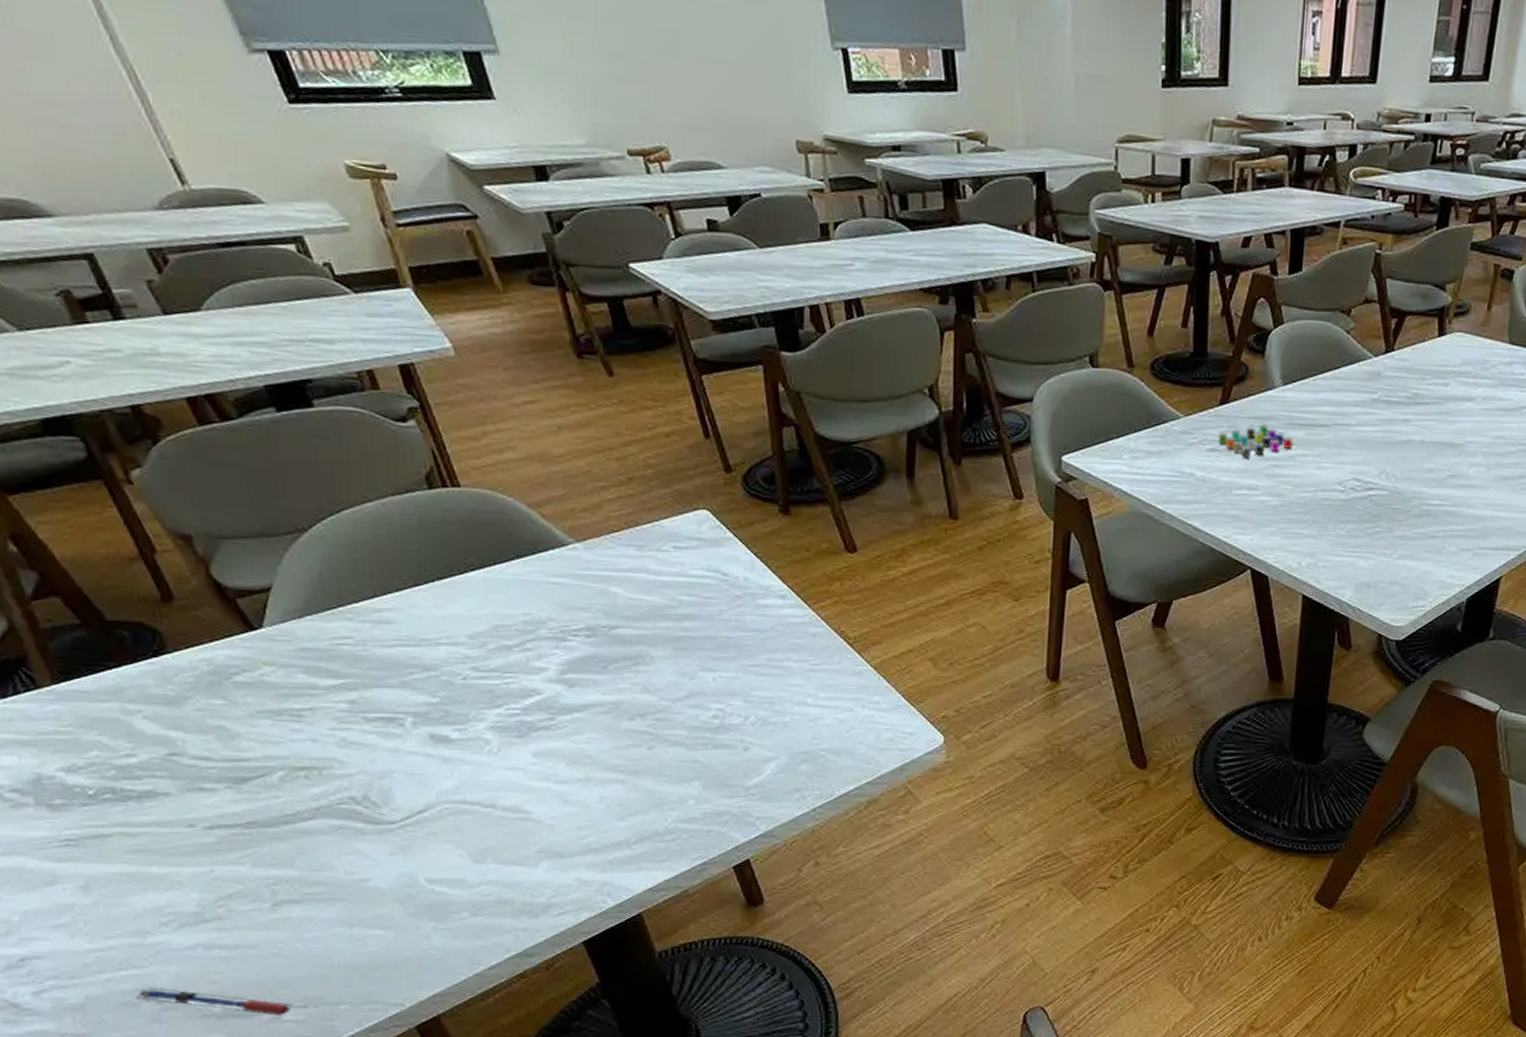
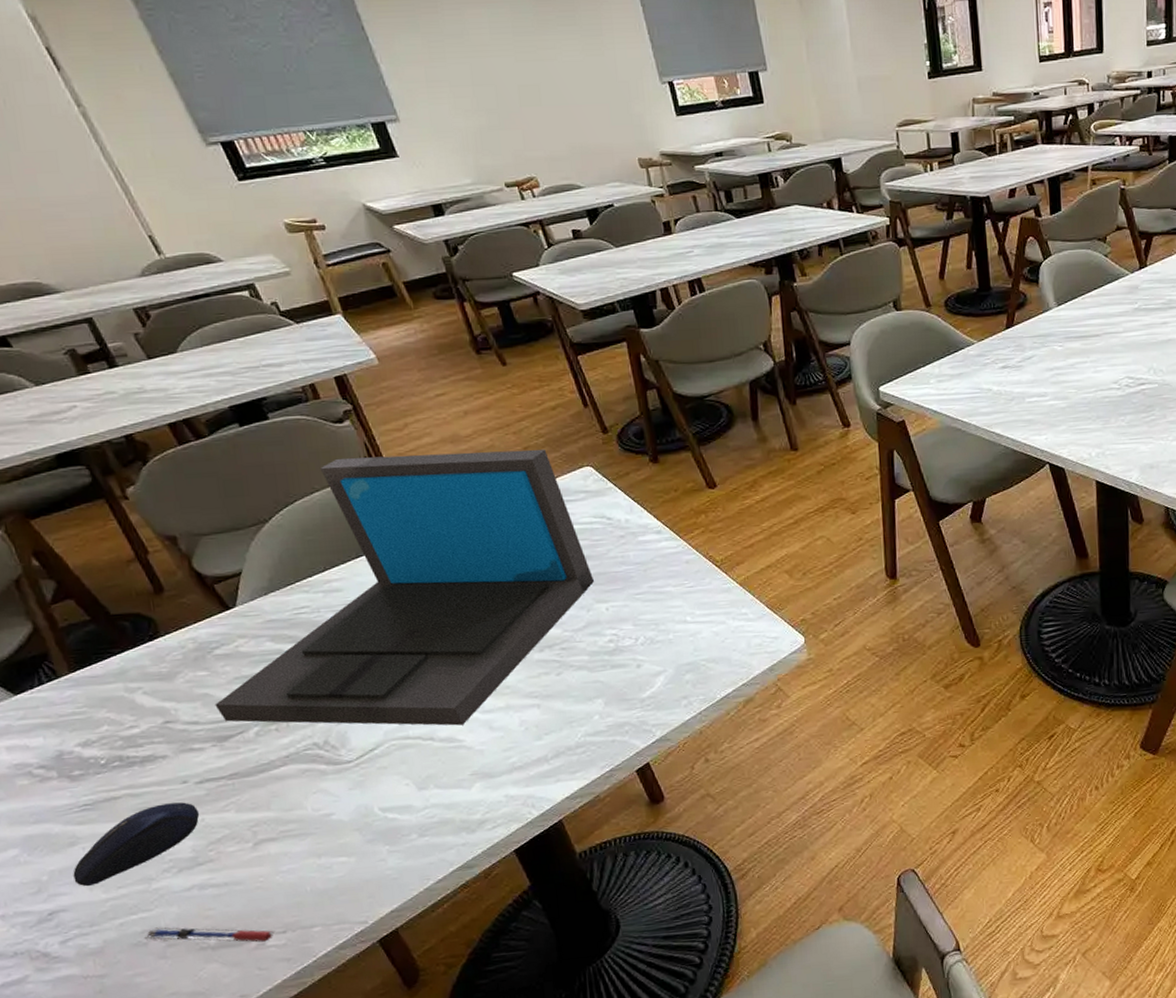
computer mouse: none [50,848,208,934] -> present [73,802,200,887]
laptop: none [231,464,702,795] -> present [215,449,595,726]
mug: present [1217,424,1293,459] -> none [1007,340,1072,371]

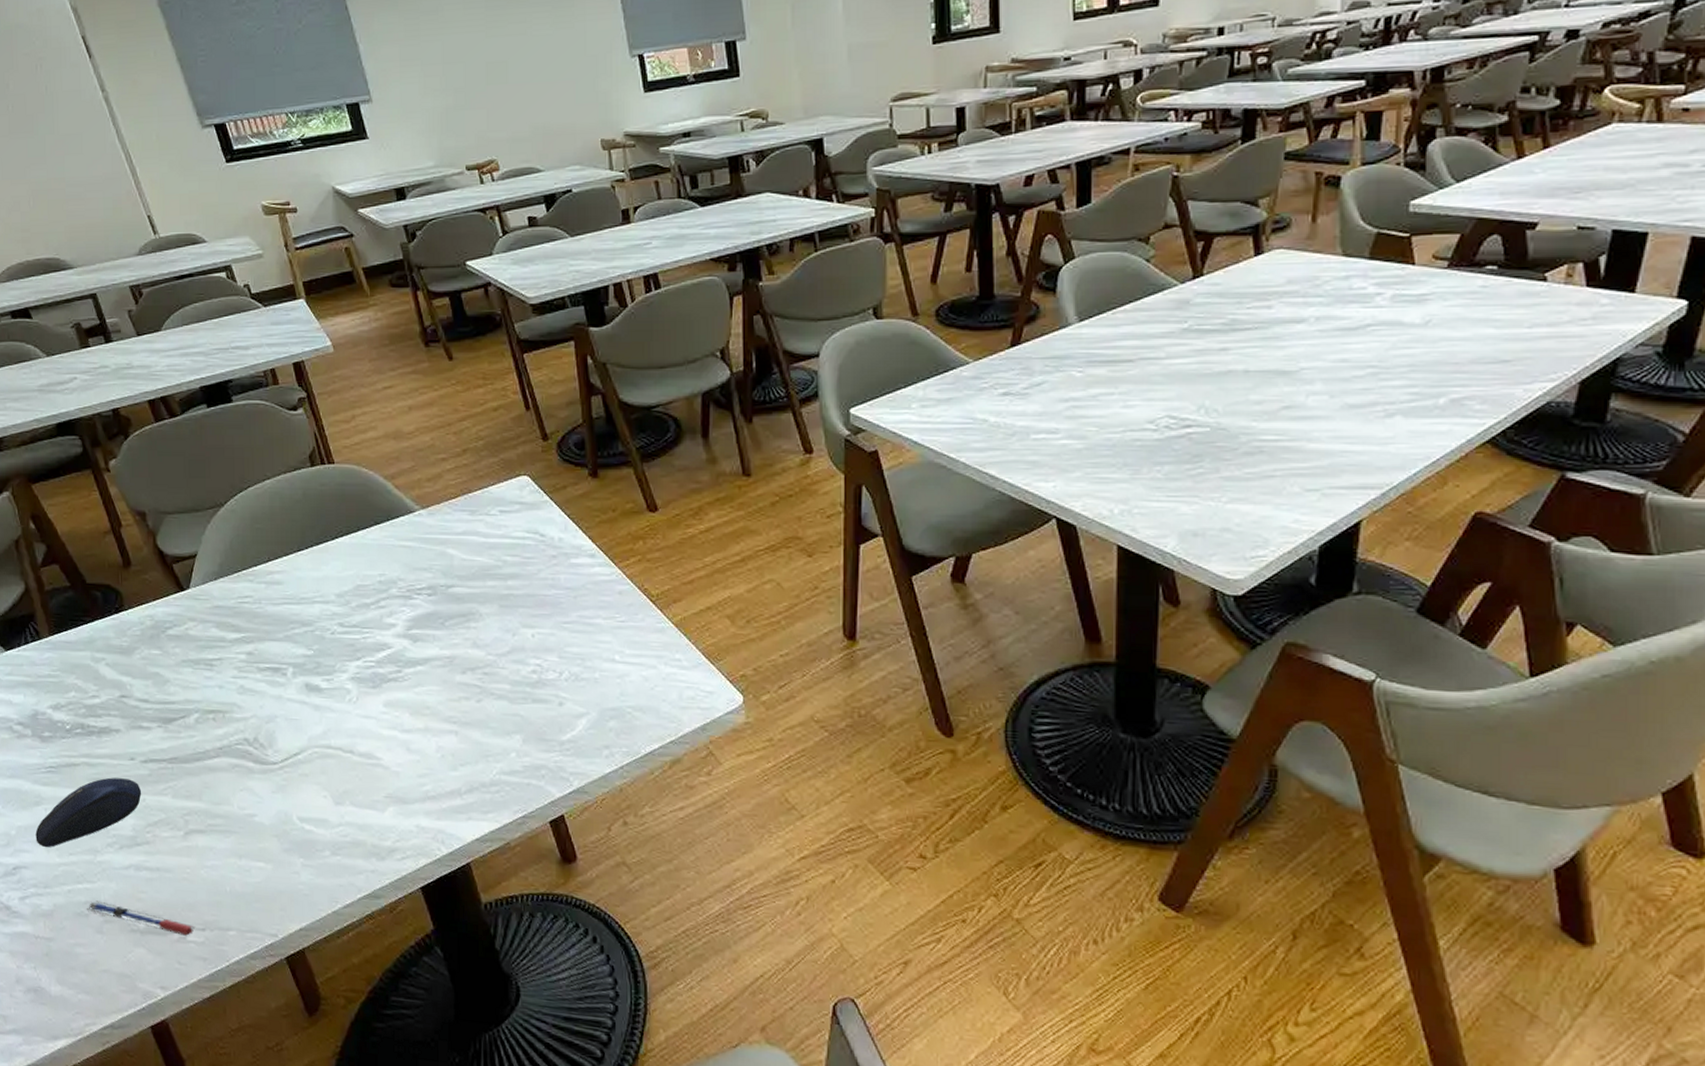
laptop: present [215,449,595,726] -> none [163,446,523,742]

